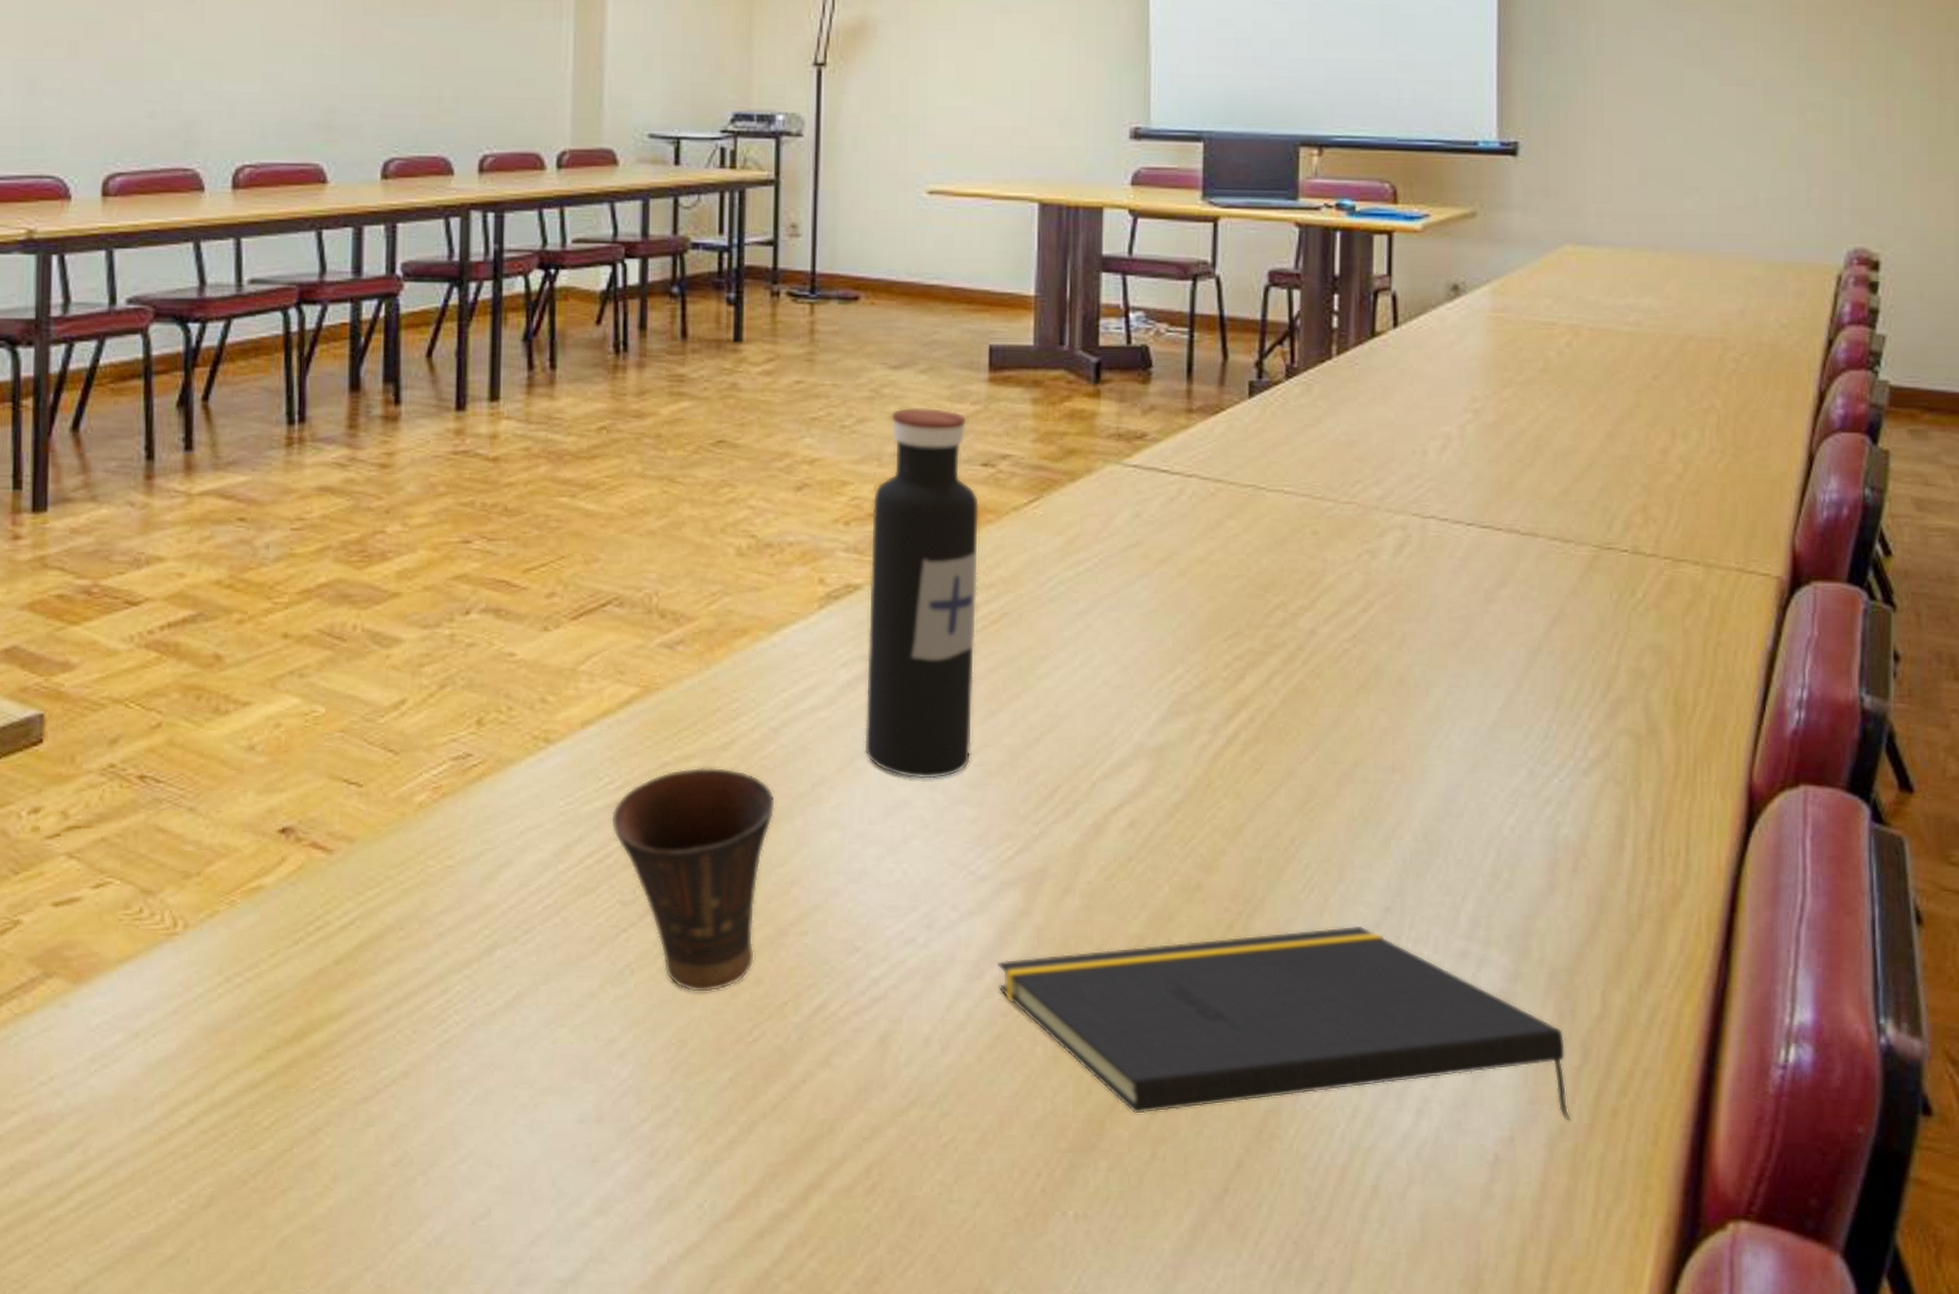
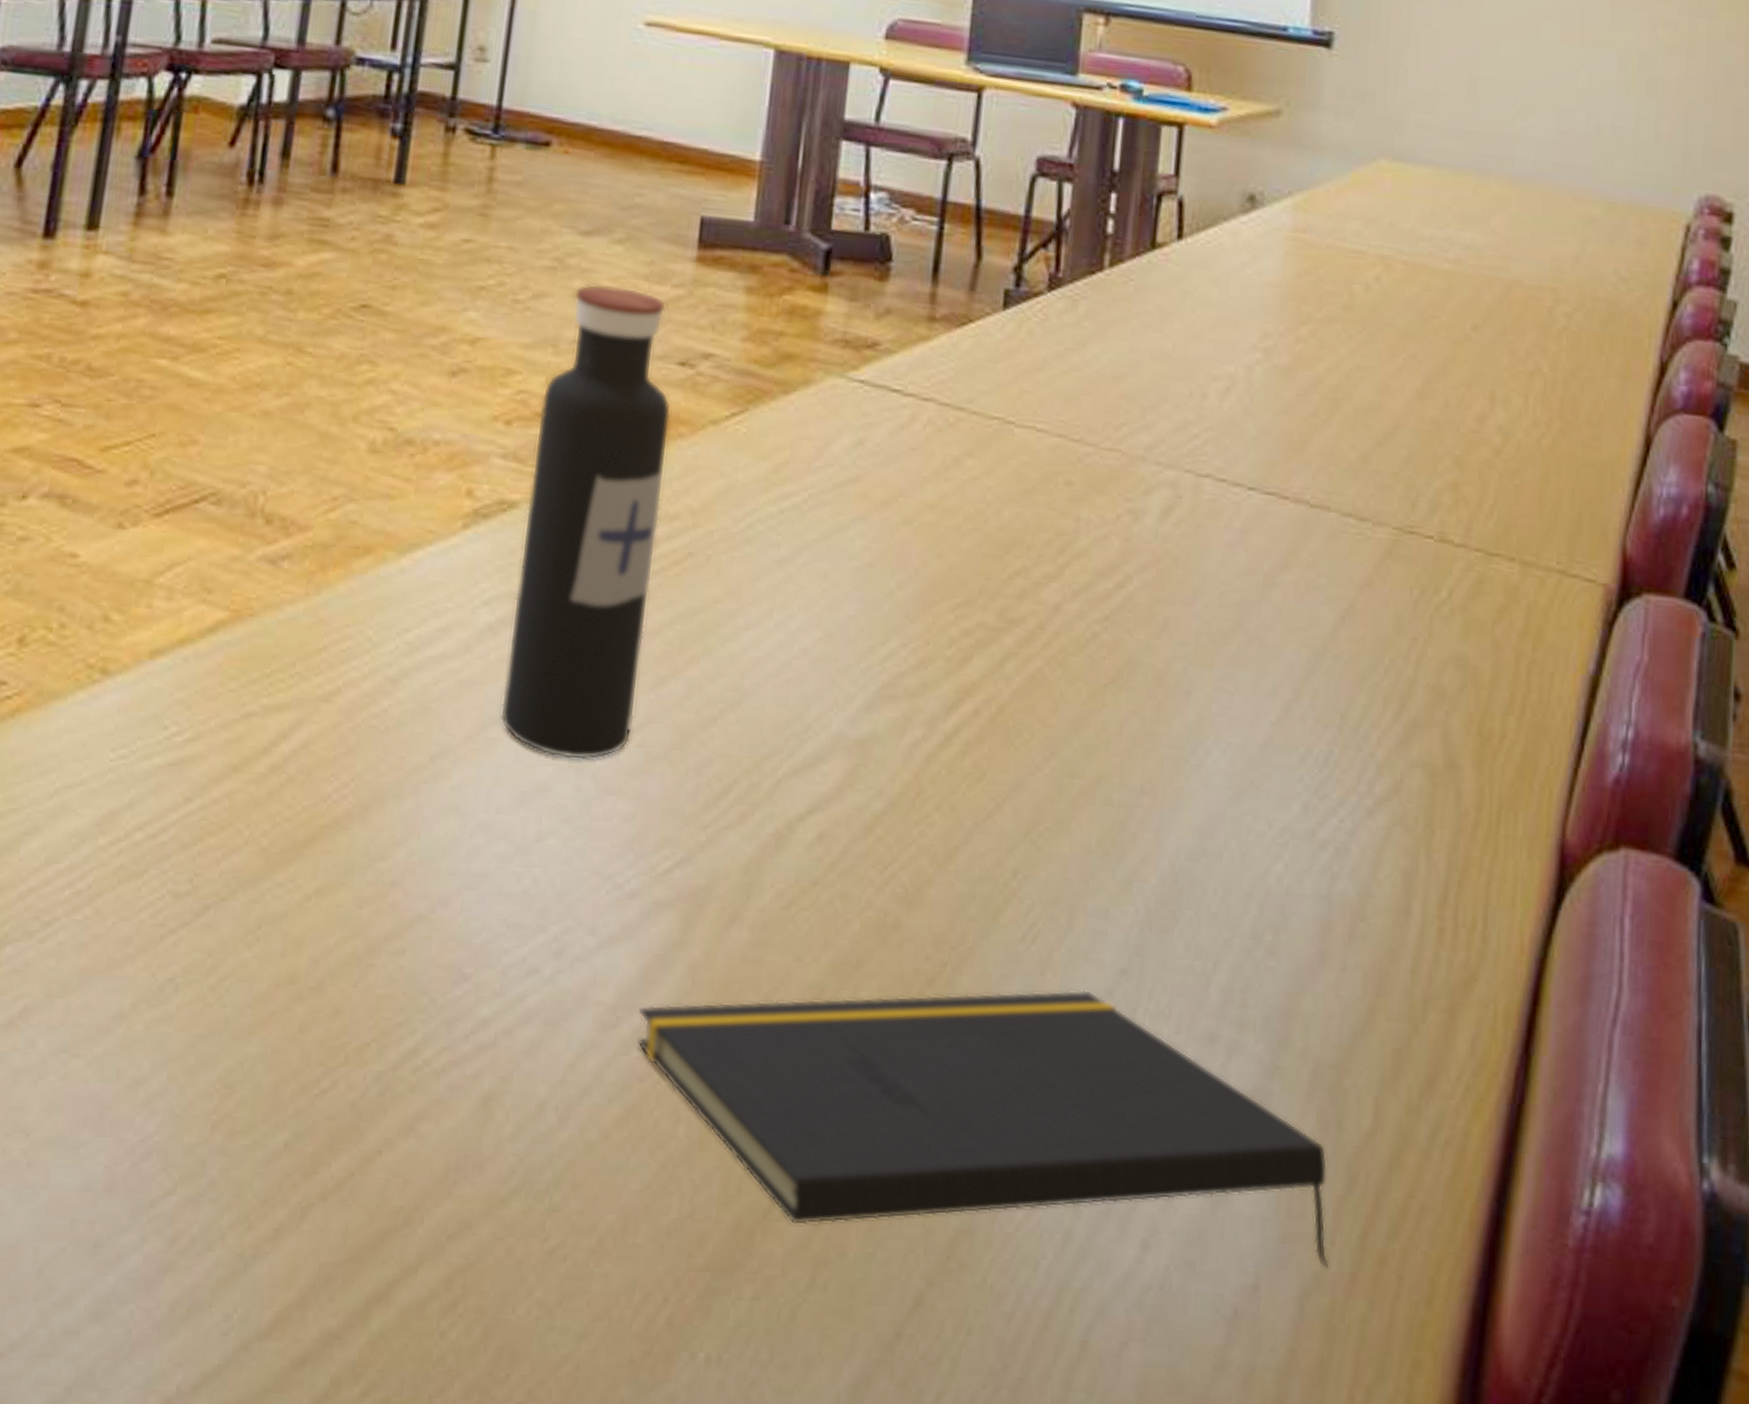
cup: present [610,767,776,993] -> none [171,720,384,1024]

